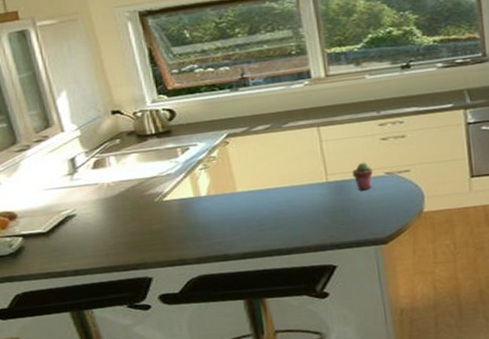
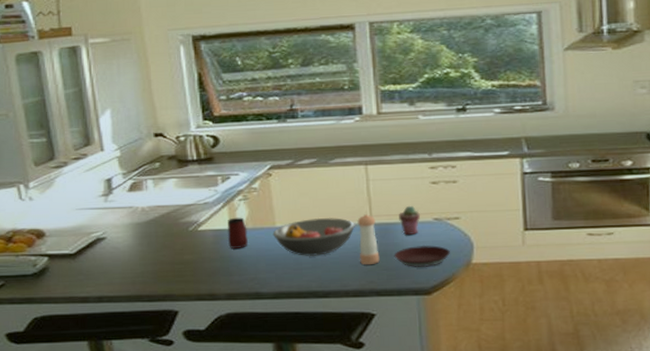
mug: none [190,185,212,216] -> present [227,217,248,249]
fruit bowl: none [234,179,312,218] -> present [272,217,355,257]
pepper shaker: none [313,173,338,221] -> present [357,214,380,265]
plate: none [350,198,403,220] -> present [394,245,450,267]

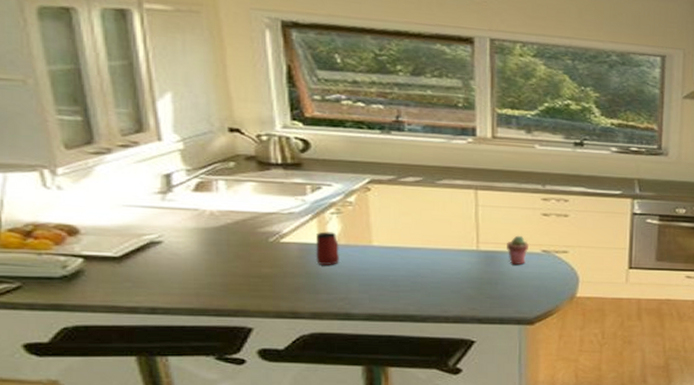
fruit bowl: present [272,217,355,257] -> none [368,239,460,280]
pepper shaker: present [357,214,380,265] -> none [462,240,484,291]
plate: present [394,245,450,267] -> none [498,275,556,298]

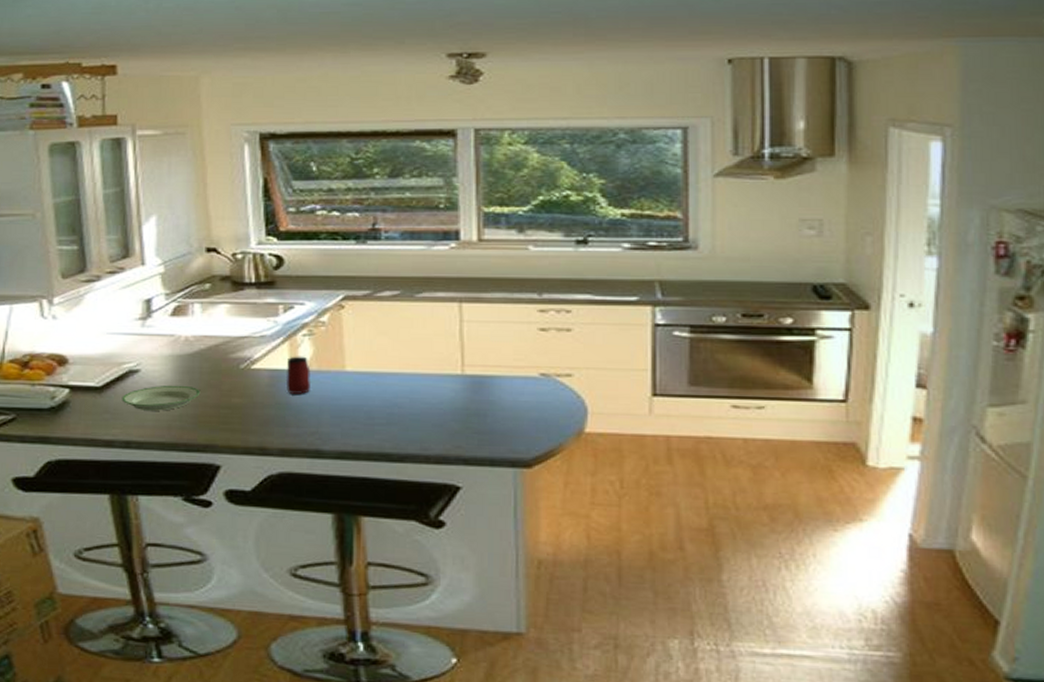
plate: none [144,255,229,280] -> present [122,385,201,411]
potted succulent: present [507,235,528,265] -> none [497,355,523,392]

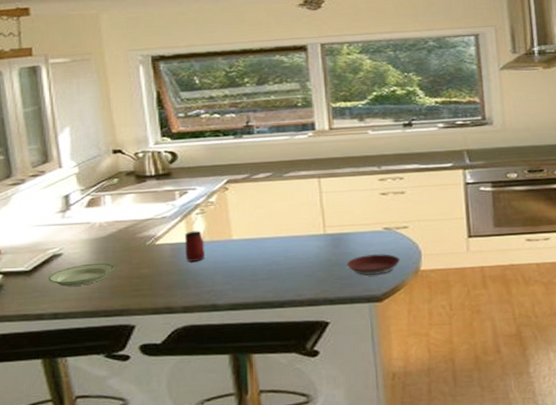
plate: none [488,405,558,433] -> present [346,253,400,276]

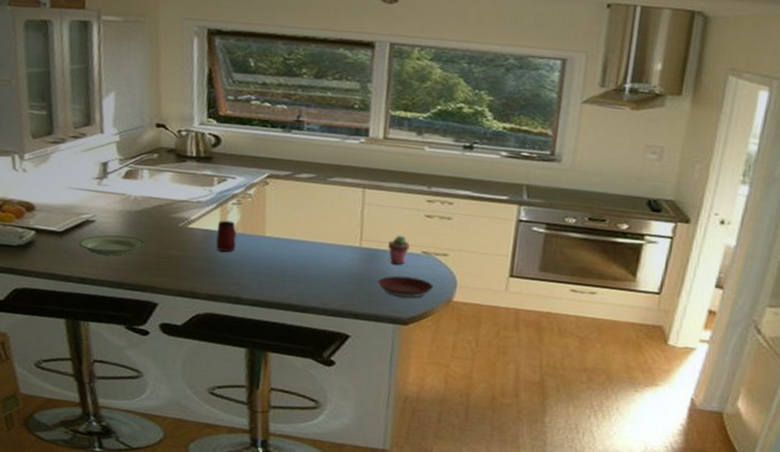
potted succulent: none [351,216,371,244] -> present [388,235,410,264]

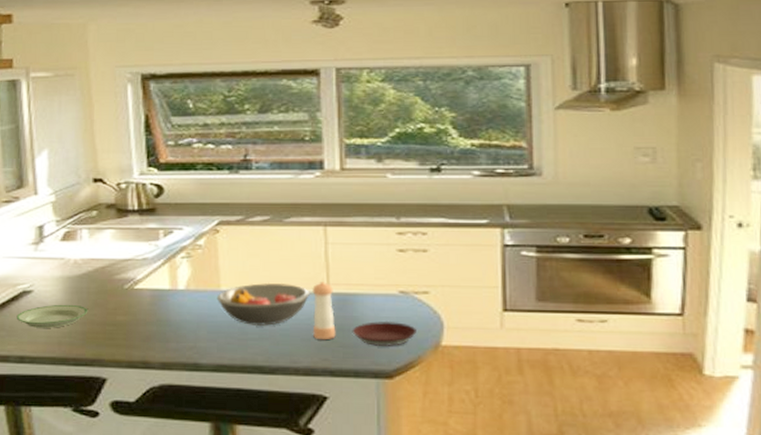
mug: present [216,220,237,252] -> none [166,276,189,312]
fruit bowl: none [261,233,344,271] -> present [216,282,310,327]
pepper shaker: none [342,237,365,287] -> present [312,282,336,339]
potted succulent: present [388,235,410,264] -> none [360,275,384,308]

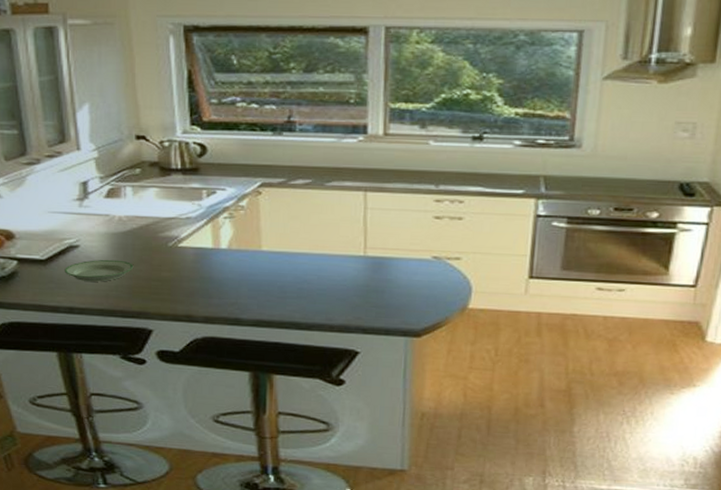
fruit bowl: present [216,282,310,327] -> none [257,244,347,286]
pepper shaker: present [312,282,336,339] -> none [348,245,370,300]
plate: present [352,320,416,346] -> none [385,284,446,308]

